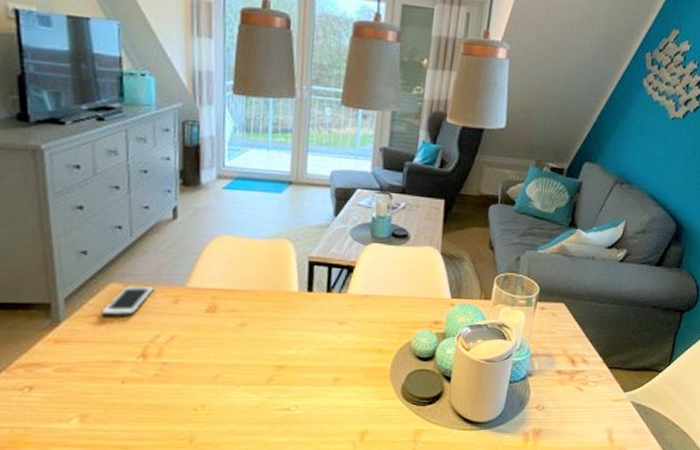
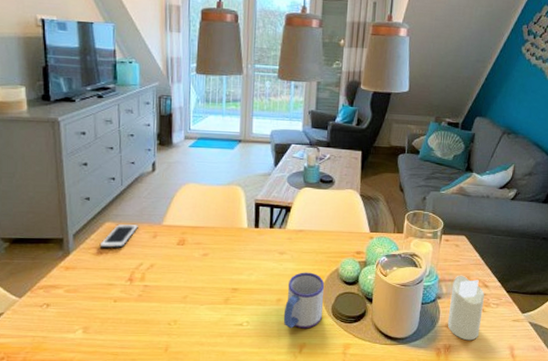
mug: none [341,346,394,413] -> present [283,272,325,329]
candle: none [538,349,583,424] -> present [447,275,485,341]

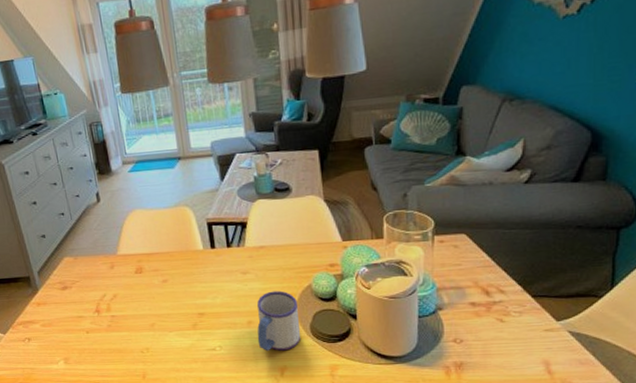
cell phone: present [99,223,138,249] -> none [62,256,95,283]
candle: present [447,275,485,341] -> none [454,280,501,356]

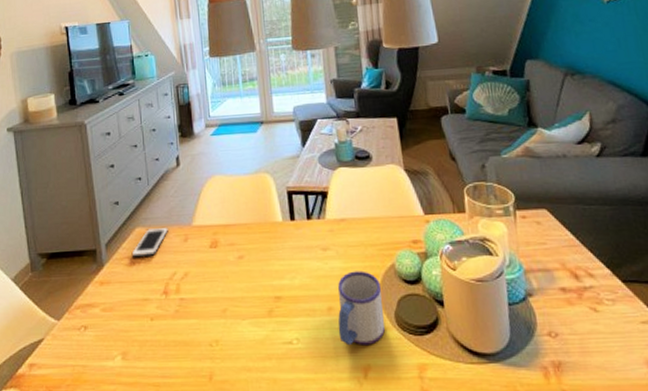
cell phone: none [62,256,95,283] -> present [131,226,168,258]

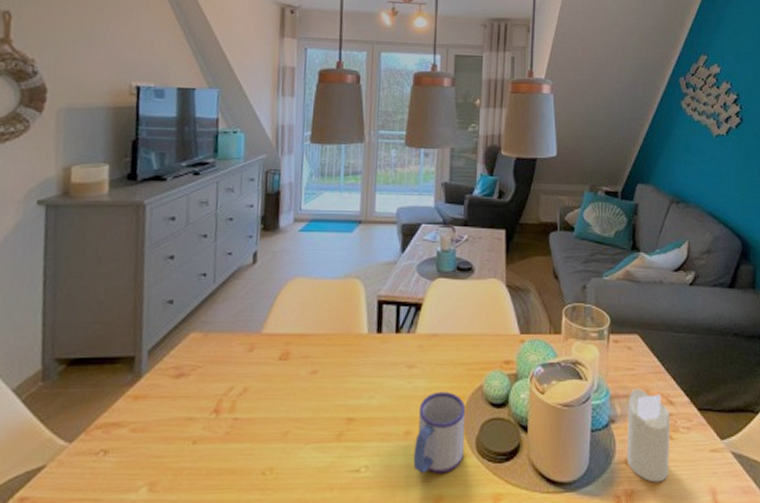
cell phone: present [131,226,168,258] -> none [180,333,231,369]
candle: none [544,262,598,355] -> present [626,388,670,483]

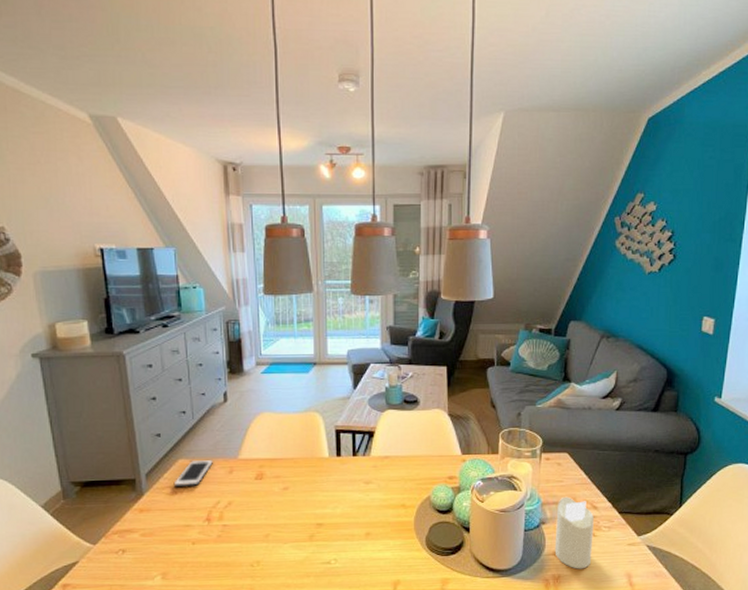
cell phone: none [180,333,231,369] -> present [173,459,213,488]
mug: present [413,391,466,474] -> none [374,502,417,565]

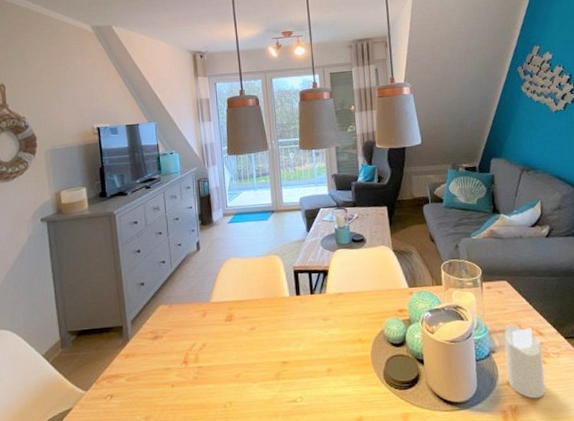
cell phone: present [173,459,213,488] -> none [155,304,189,332]

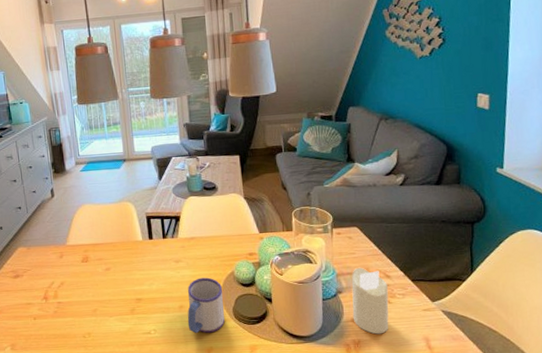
mug: none [336,336,375,401] -> present [187,277,225,334]

